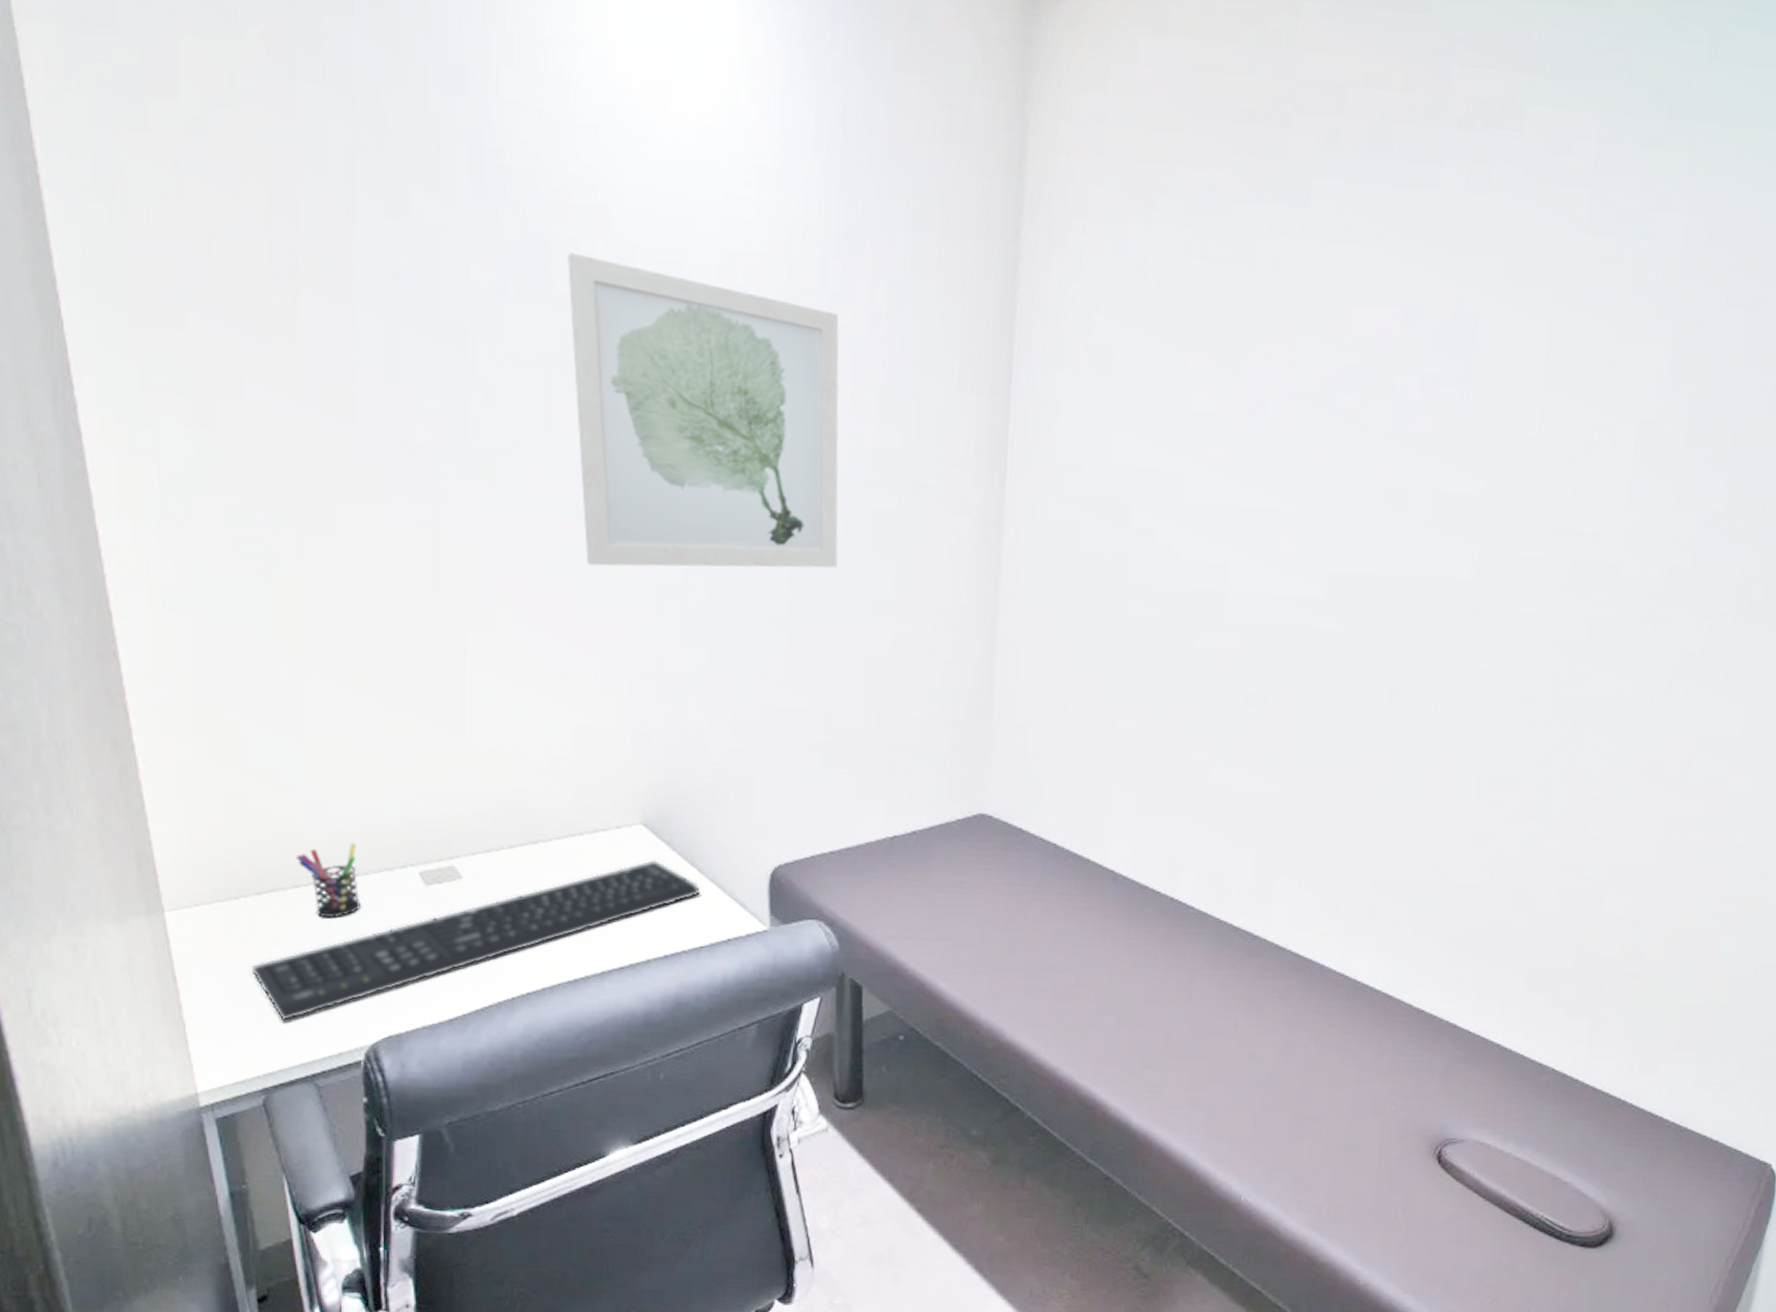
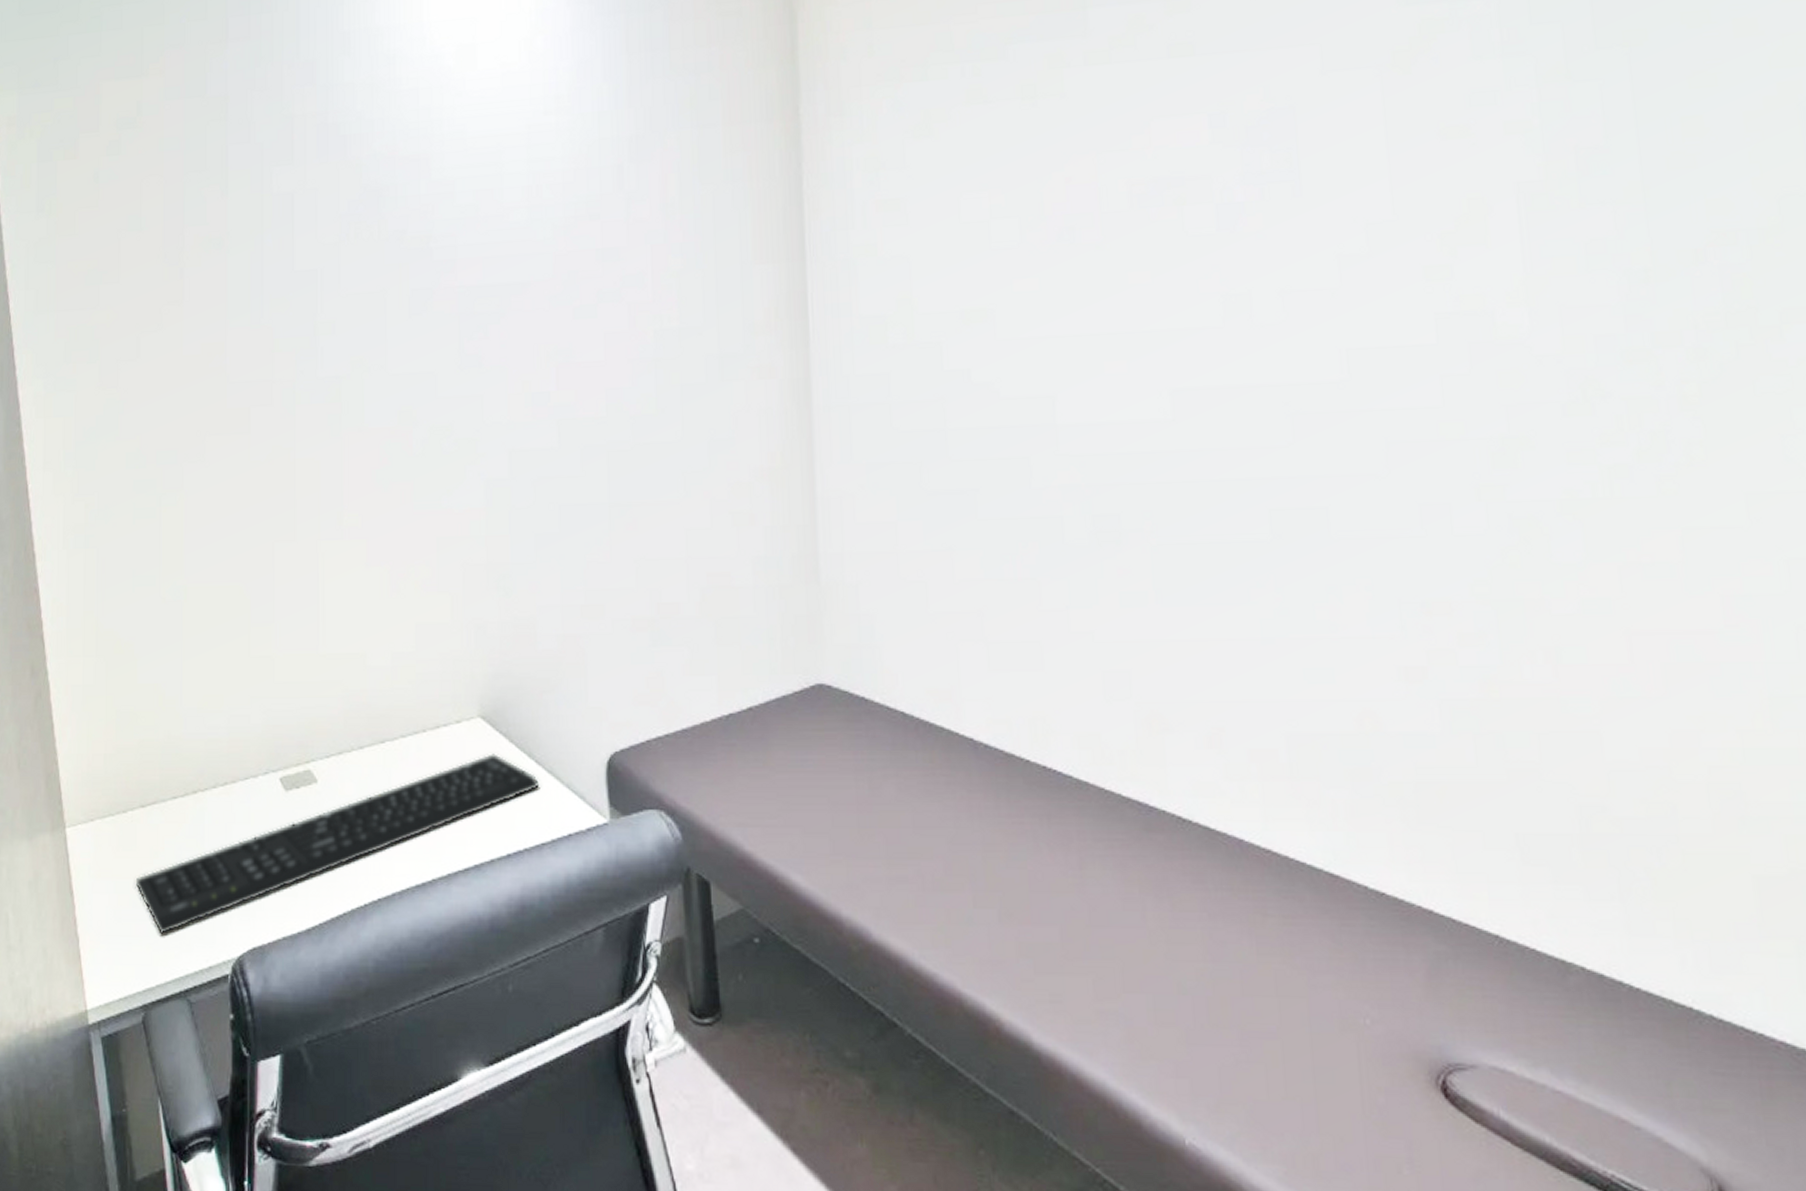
pen holder: present [295,842,361,918] -> none [174,751,229,827]
wall art: present [568,252,839,568] -> none [397,195,651,469]

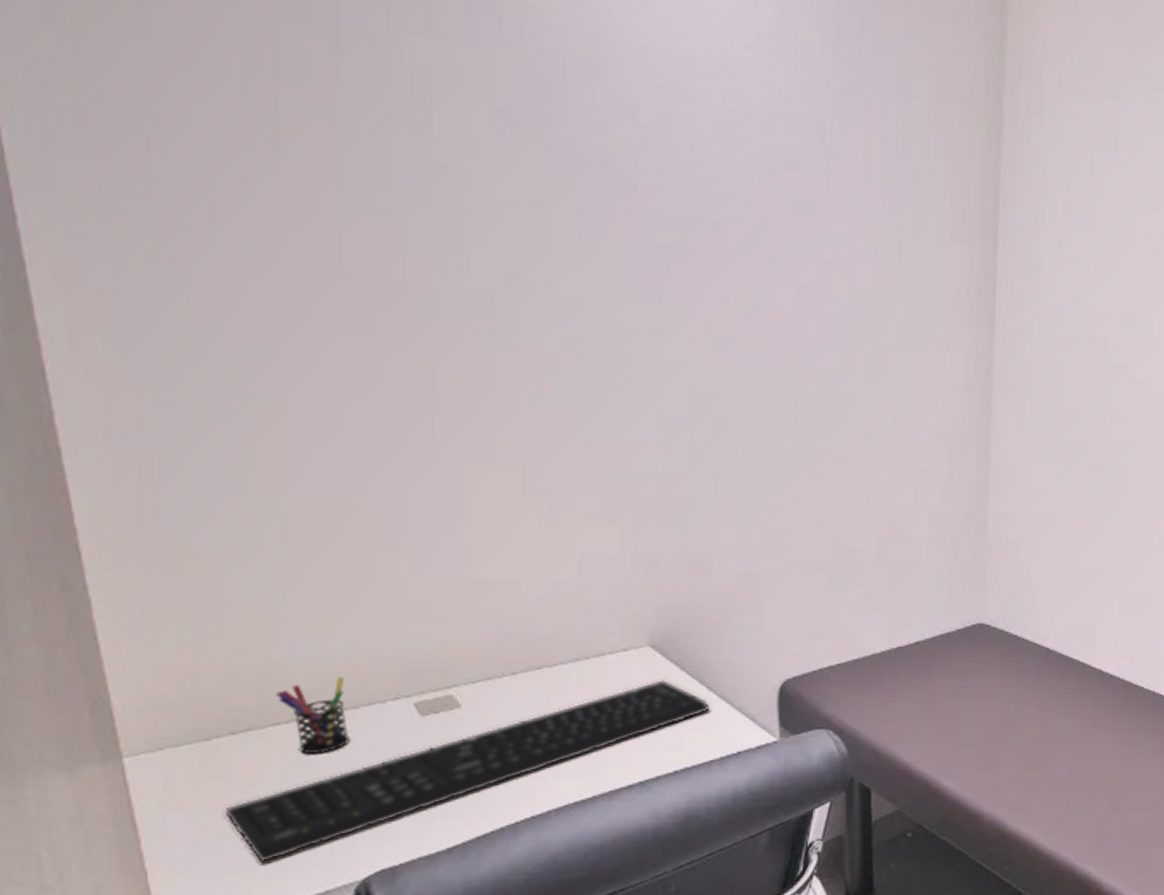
pen holder: none [174,751,229,827] -> present [275,676,349,753]

